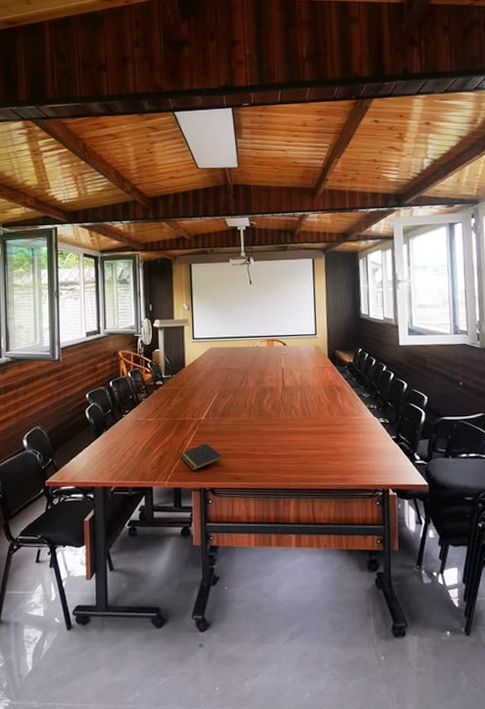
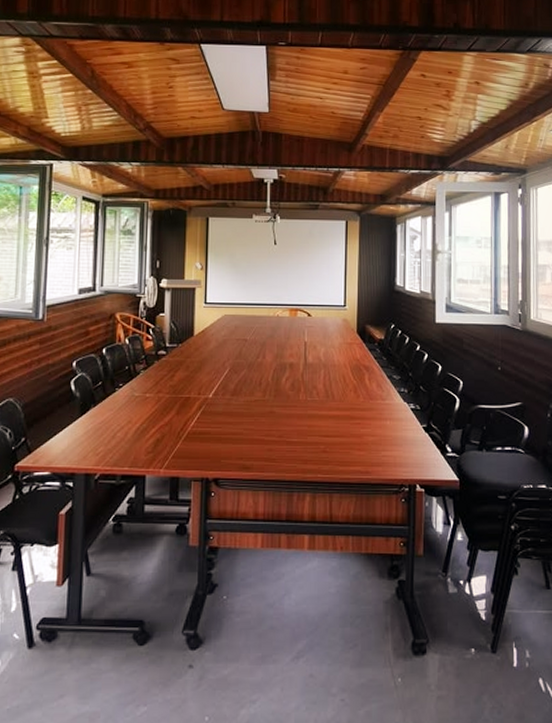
notepad: present [179,443,223,471] -> none [179,426,231,458]

